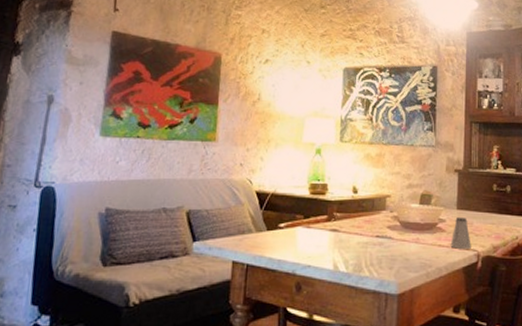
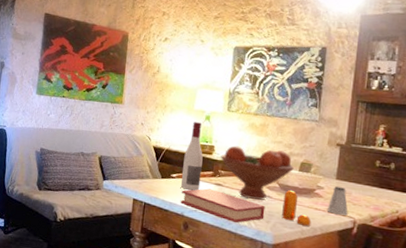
wine bottle: none [290,157,315,242] -> present [180,122,203,191]
book: none [292,237,387,275] -> present [181,188,265,223]
fruit bowl: none [335,182,414,243] -> present [220,145,294,200]
pepper shaker: none [405,228,436,267] -> present [282,190,312,226]

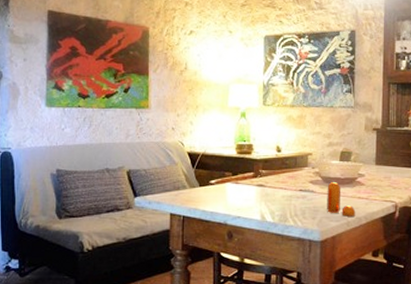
wine bottle: present [180,122,203,191] -> none [220,120,242,196]
book: present [181,188,265,223] -> none [223,191,310,225]
fruit bowl: present [220,145,294,200] -> none [260,142,334,196]
saltshaker: present [326,185,348,216] -> none [369,171,389,200]

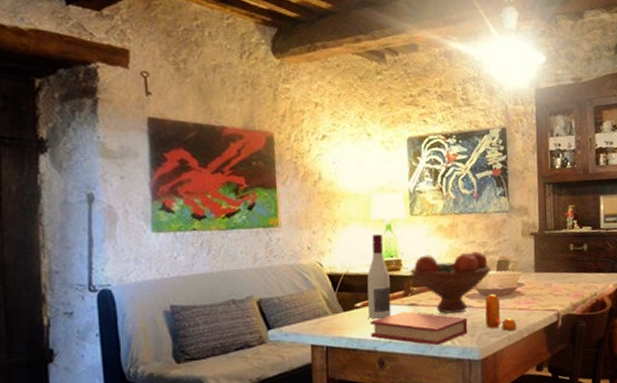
wine bottle: none [220,120,242,196] -> present [367,234,392,320]
book: none [223,191,310,225] -> present [371,311,468,346]
fruit bowl: none [260,142,334,196] -> present [410,251,491,314]

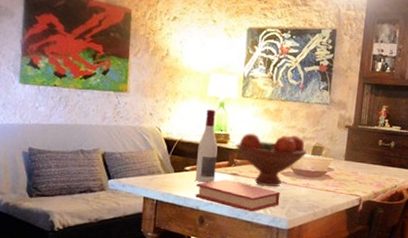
pepper shaker: present [485,294,517,331] -> none [296,175,323,208]

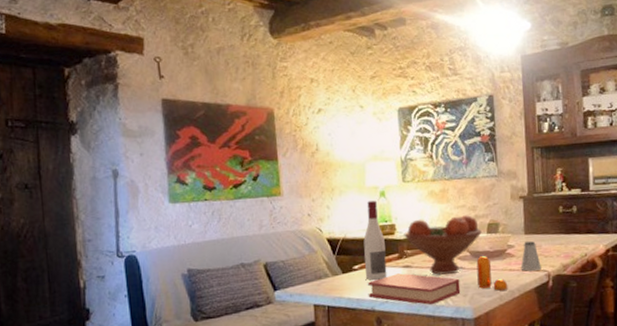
pepper shaker: none [296,175,323,208] -> present [476,256,508,291]
saltshaker: none [336,166,355,194] -> present [520,240,542,271]

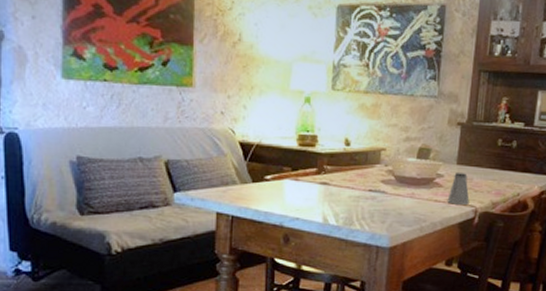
wine bottle: present [363,200,387,281] -> none [277,106,304,195]
book: present [368,273,461,305] -> none [279,190,380,228]
fruit bowl: present [404,215,482,275] -> none [325,133,411,197]
pepper shaker: present [476,256,508,291] -> none [399,182,431,221]

